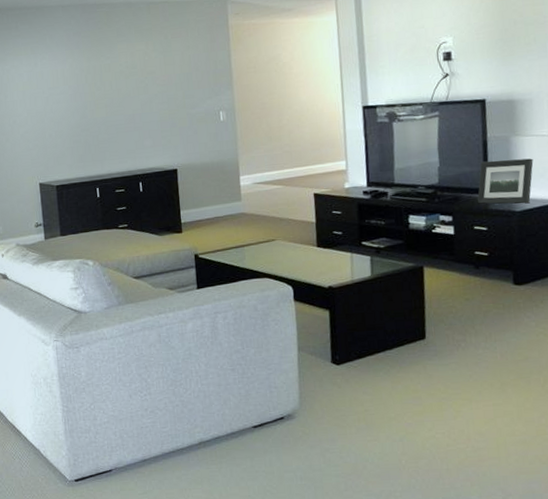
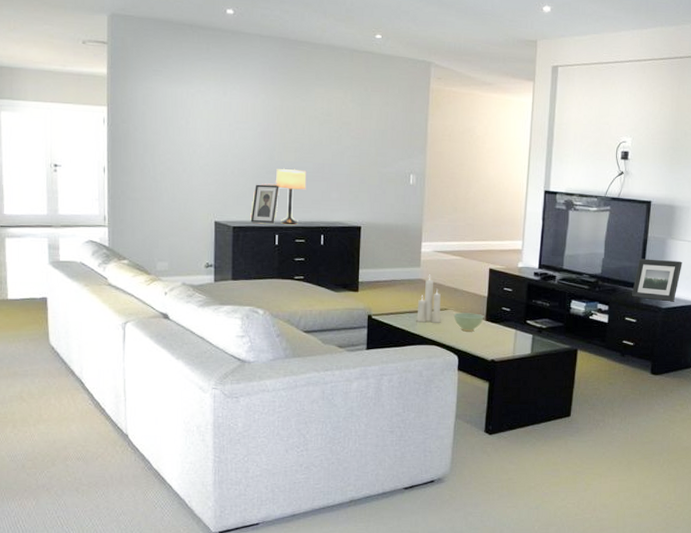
picture frame: none [71,141,95,179] -> present [250,184,279,223]
table lamp: none [90,124,119,177] -> present [276,169,306,224]
candle: none [243,207,270,257] -> present [416,274,441,324]
bowl: none [282,240,315,261] -> present [453,312,484,332]

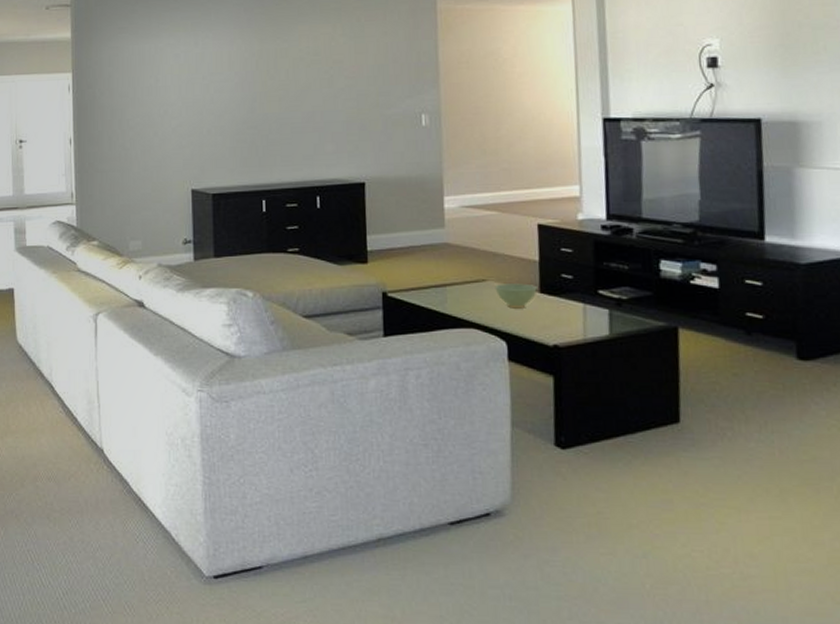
picture frame: present [250,184,279,223] -> none [232,141,264,187]
table lamp: present [276,169,306,224] -> none [259,121,294,186]
candle: present [416,274,441,324] -> none [445,236,479,300]
picture frame: present [631,258,683,302] -> none [749,196,824,255]

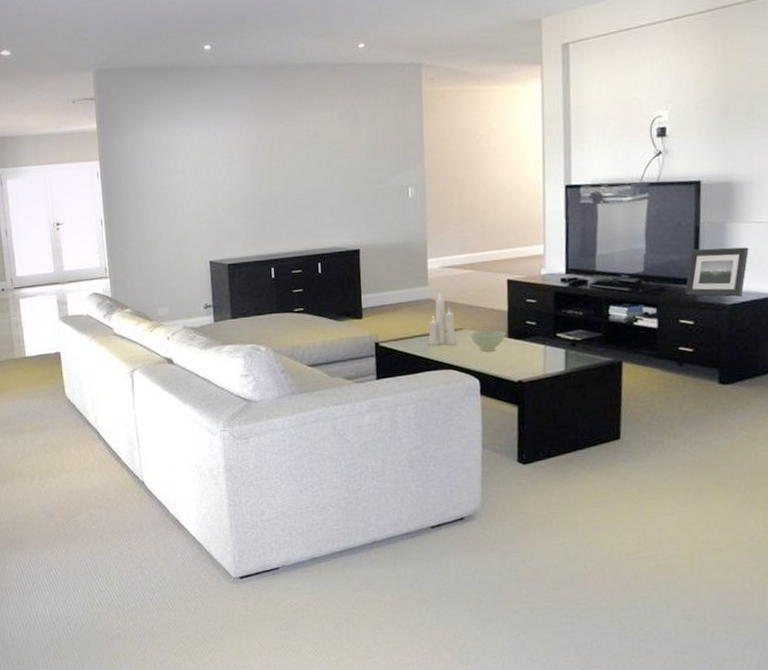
candle: none [445,236,479,300] -> present [428,293,456,346]
picture frame: none [749,196,824,255] -> present [684,247,749,297]

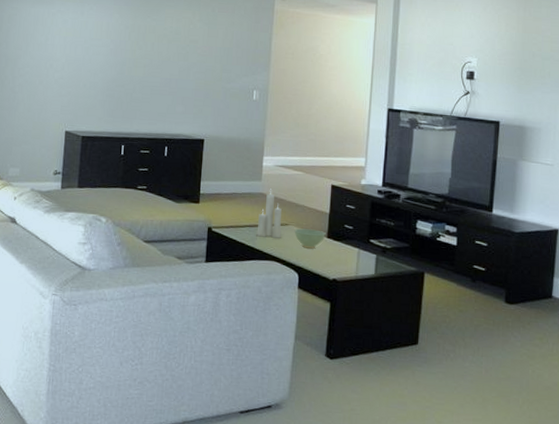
picture frame: present [684,247,749,297] -> none [481,179,536,227]

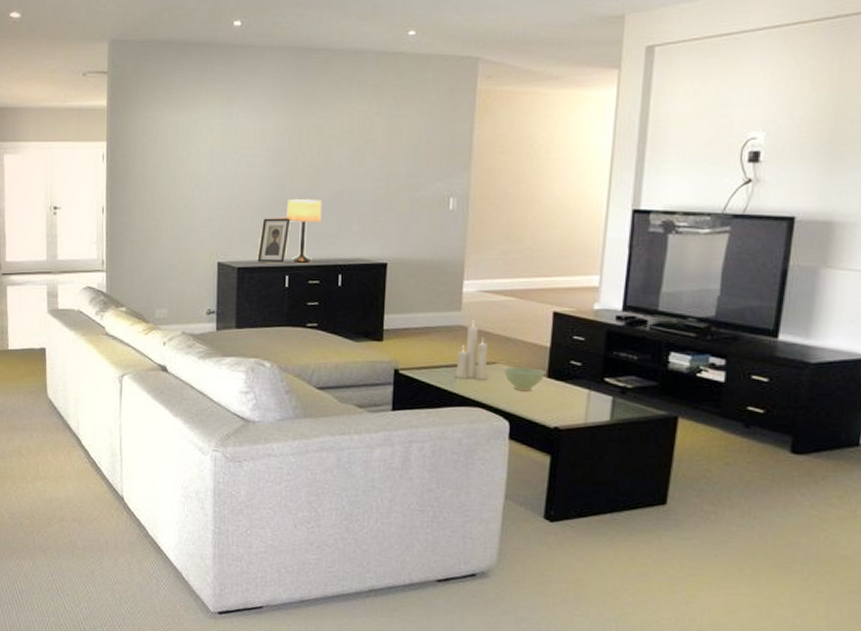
picture frame: none [98,97,128,134] -> present [257,218,291,262]
table lamp: none [124,83,153,136] -> present [287,199,321,263]

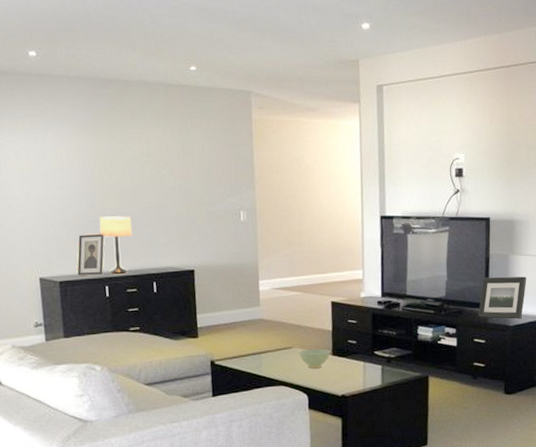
candle: present [455,320,488,381] -> none [261,313,287,364]
picture frame: none [761,295,845,355] -> present [478,276,527,319]

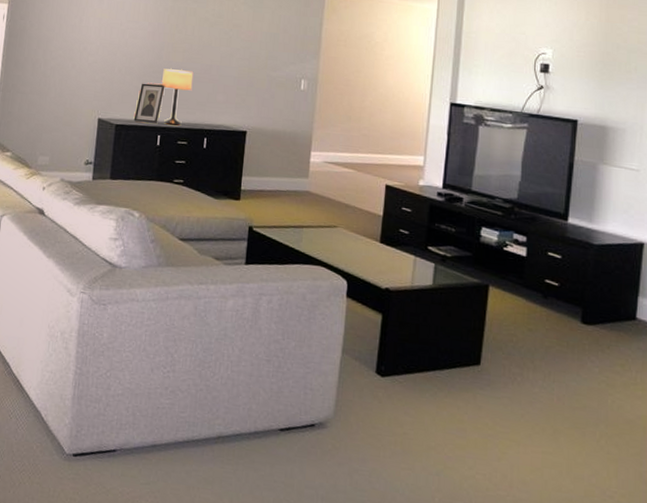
bowl: present [299,349,331,369] -> none [343,231,378,254]
picture frame: present [478,276,527,319] -> none [554,184,619,239]

